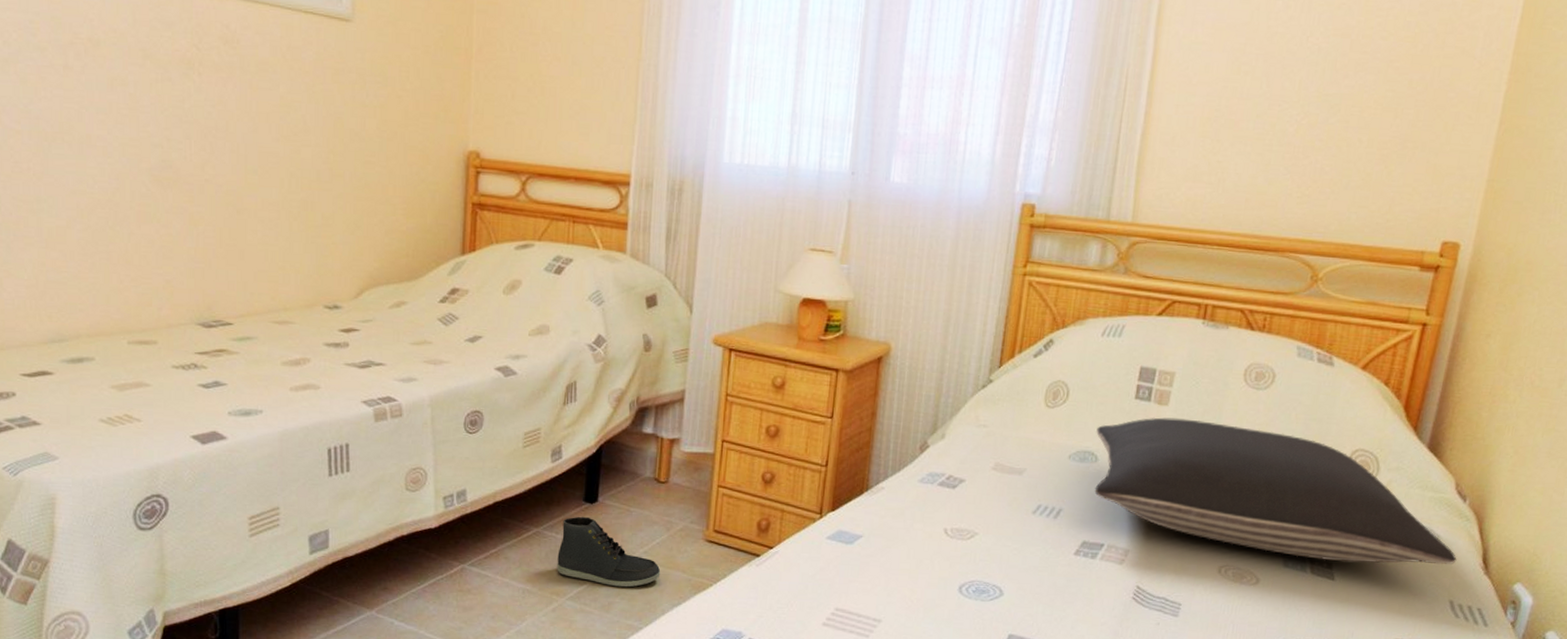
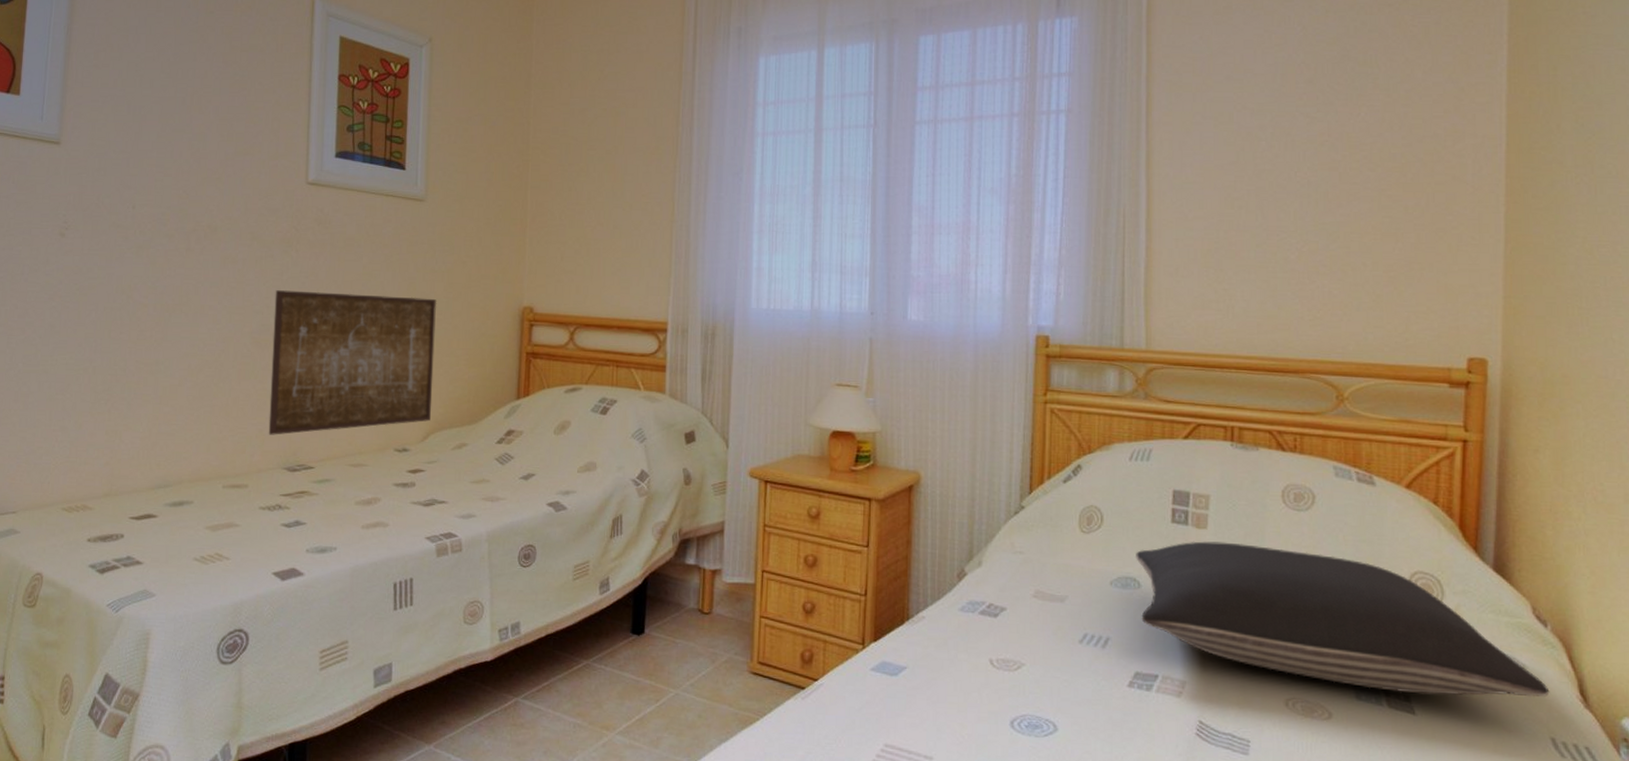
wall art: none [176,120,369,287] -> present [268,290,437,435]
sneaker: present [557,516,661,588] -> none [606,648,708,722]

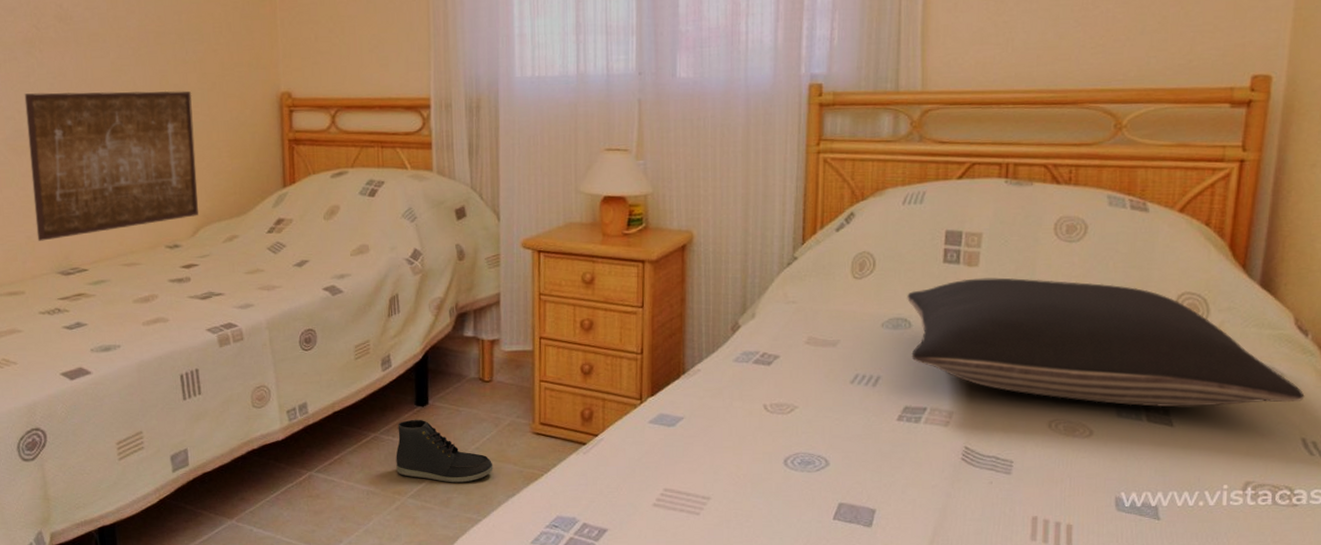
sneaker: none [606,648,708,722] -> present [396,419,494,483]

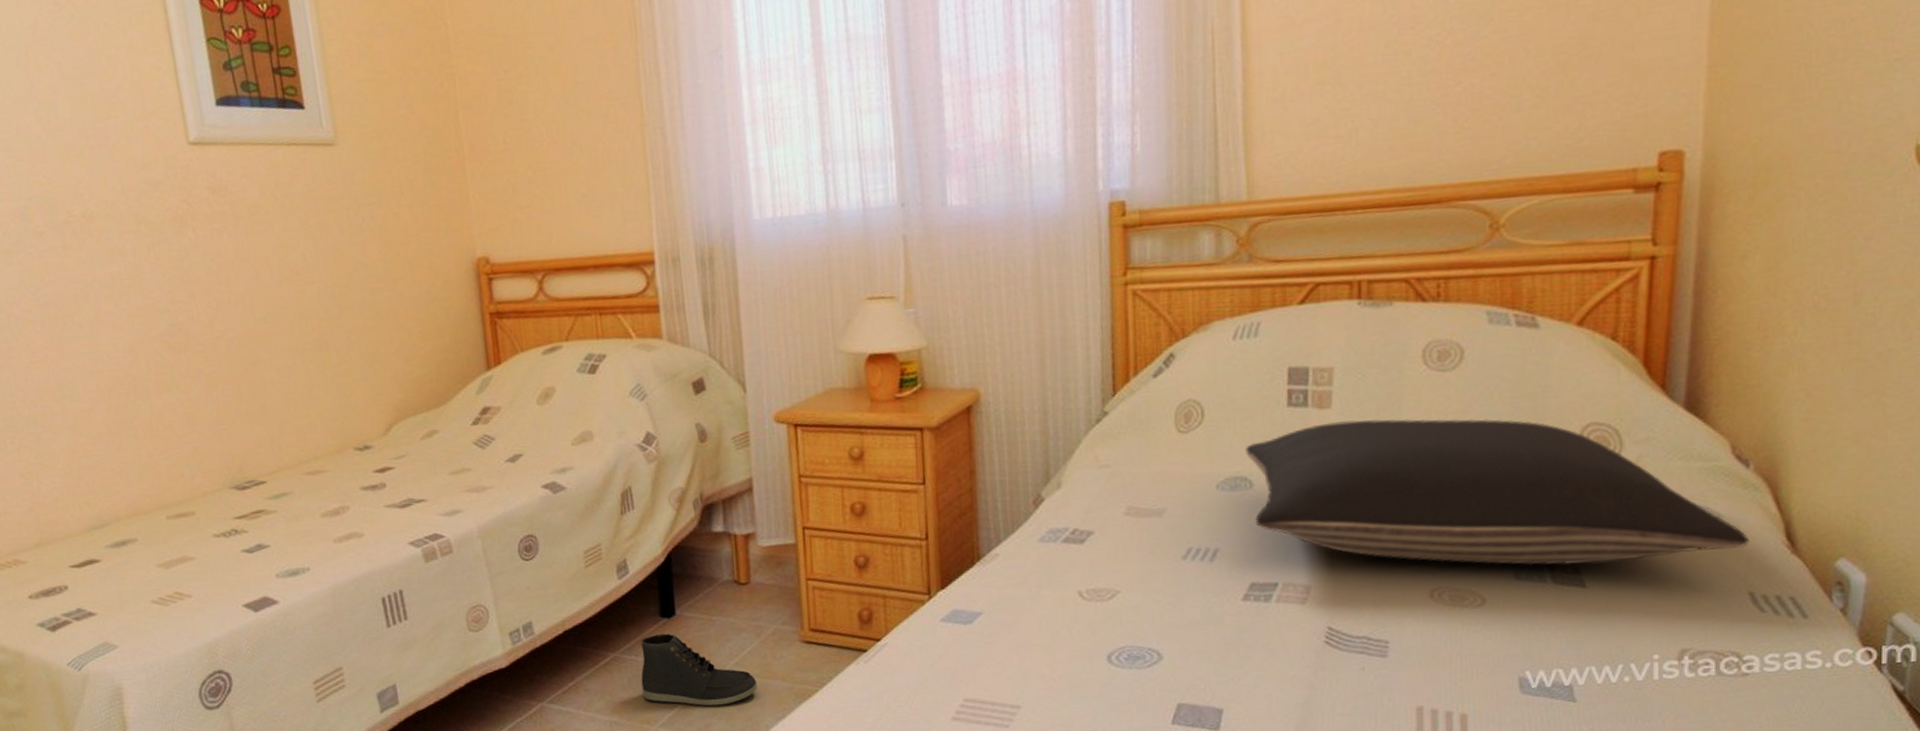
wall art: present [24,90,199,241] -> none [178,264,390,452]

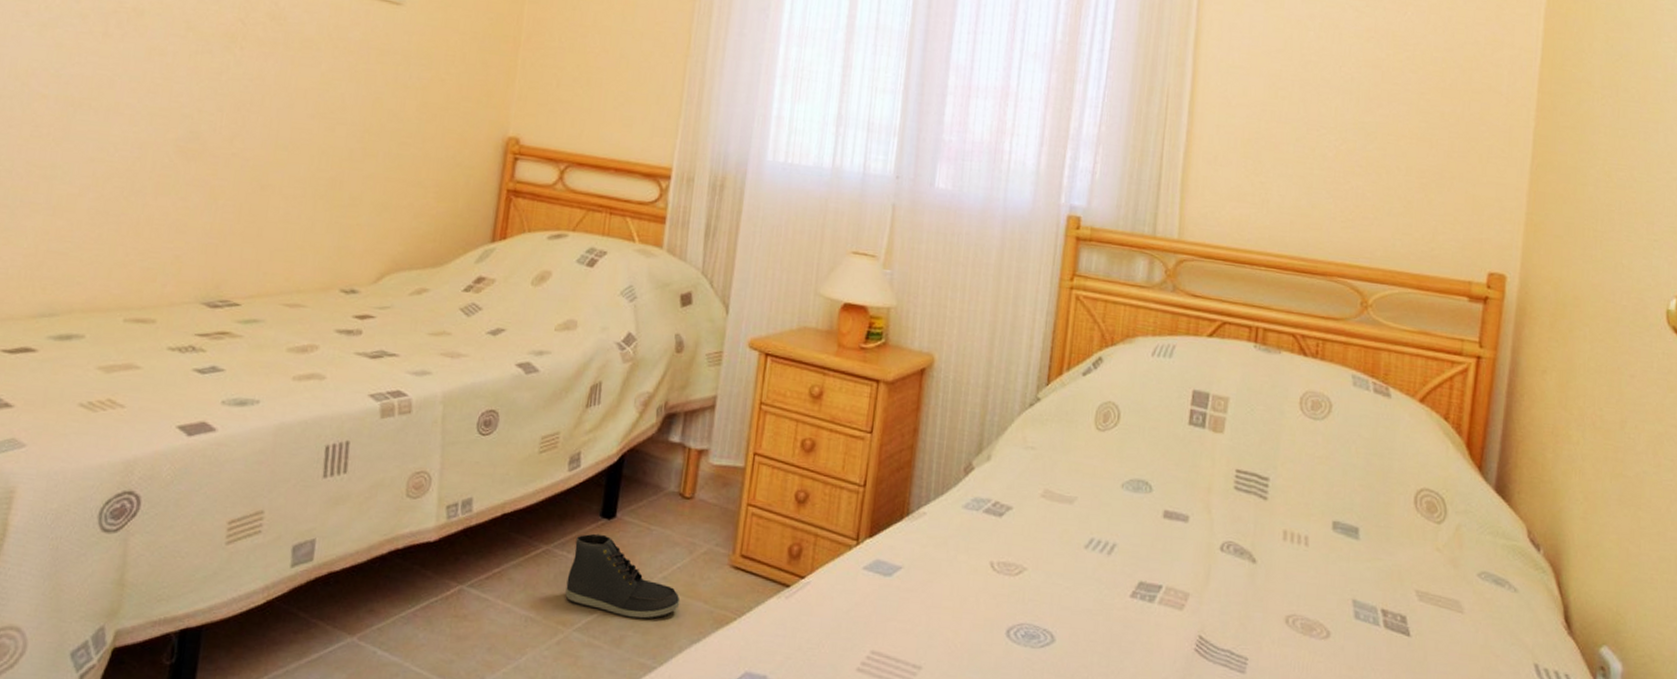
pillow: present [1245,418,1750,566] -> none [1150,445,1537,622]

